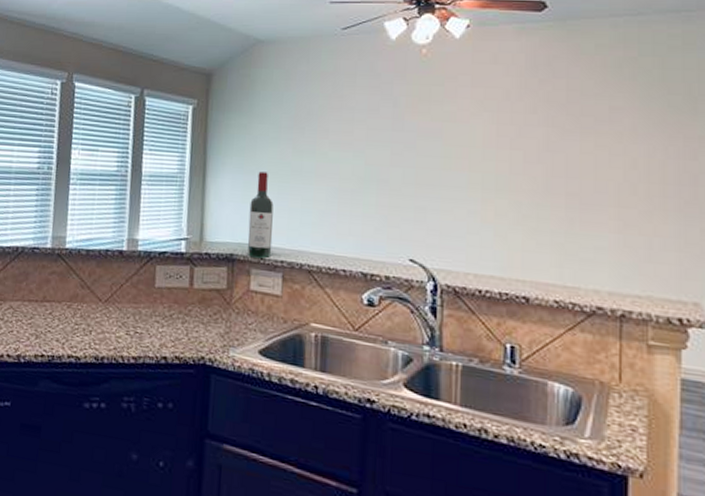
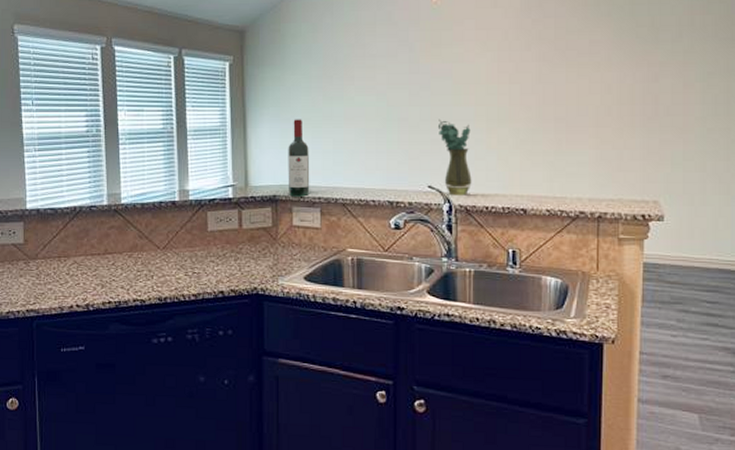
vase: none [423,183,462,275] -> present [437,119,472,196]

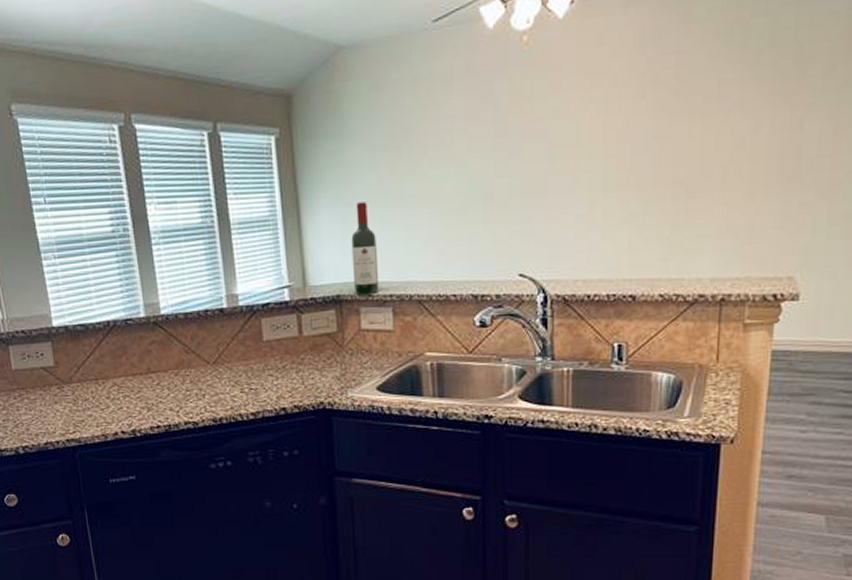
vase: present [437,119,472,196] -> none [529,191,571,284]

